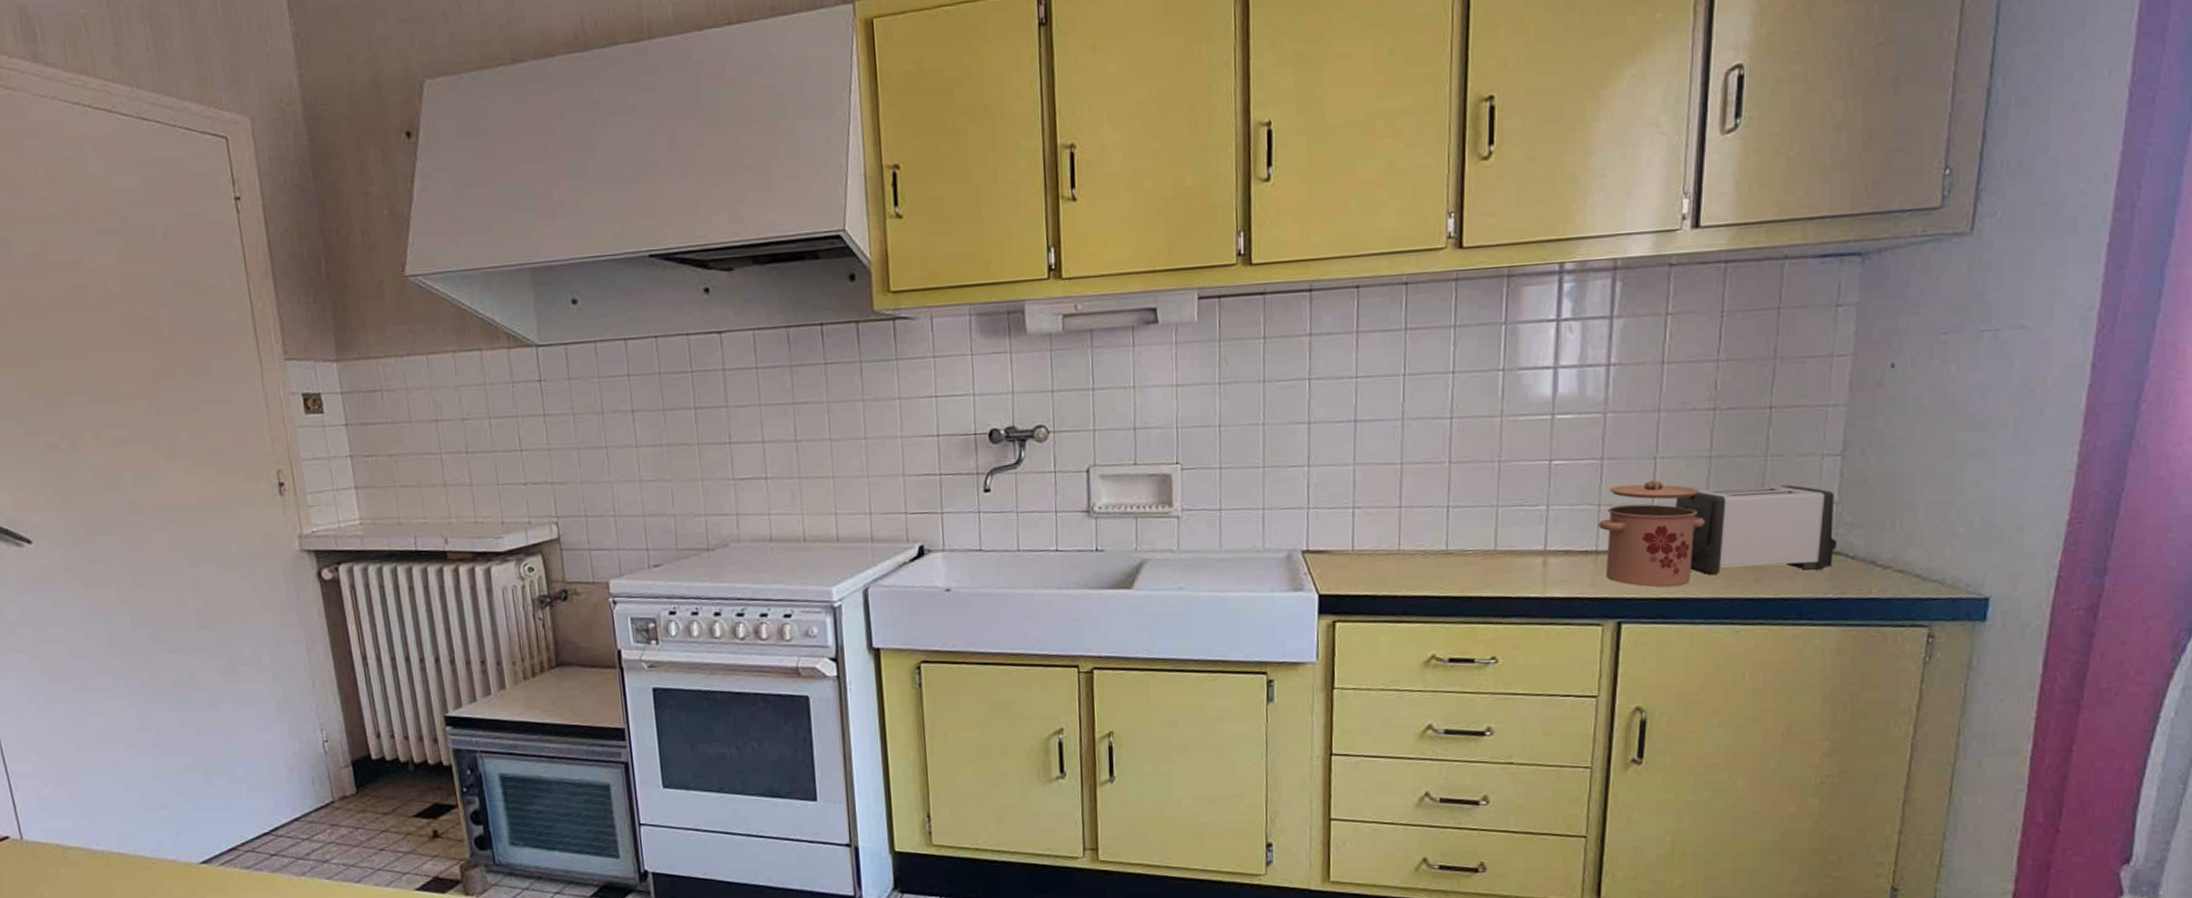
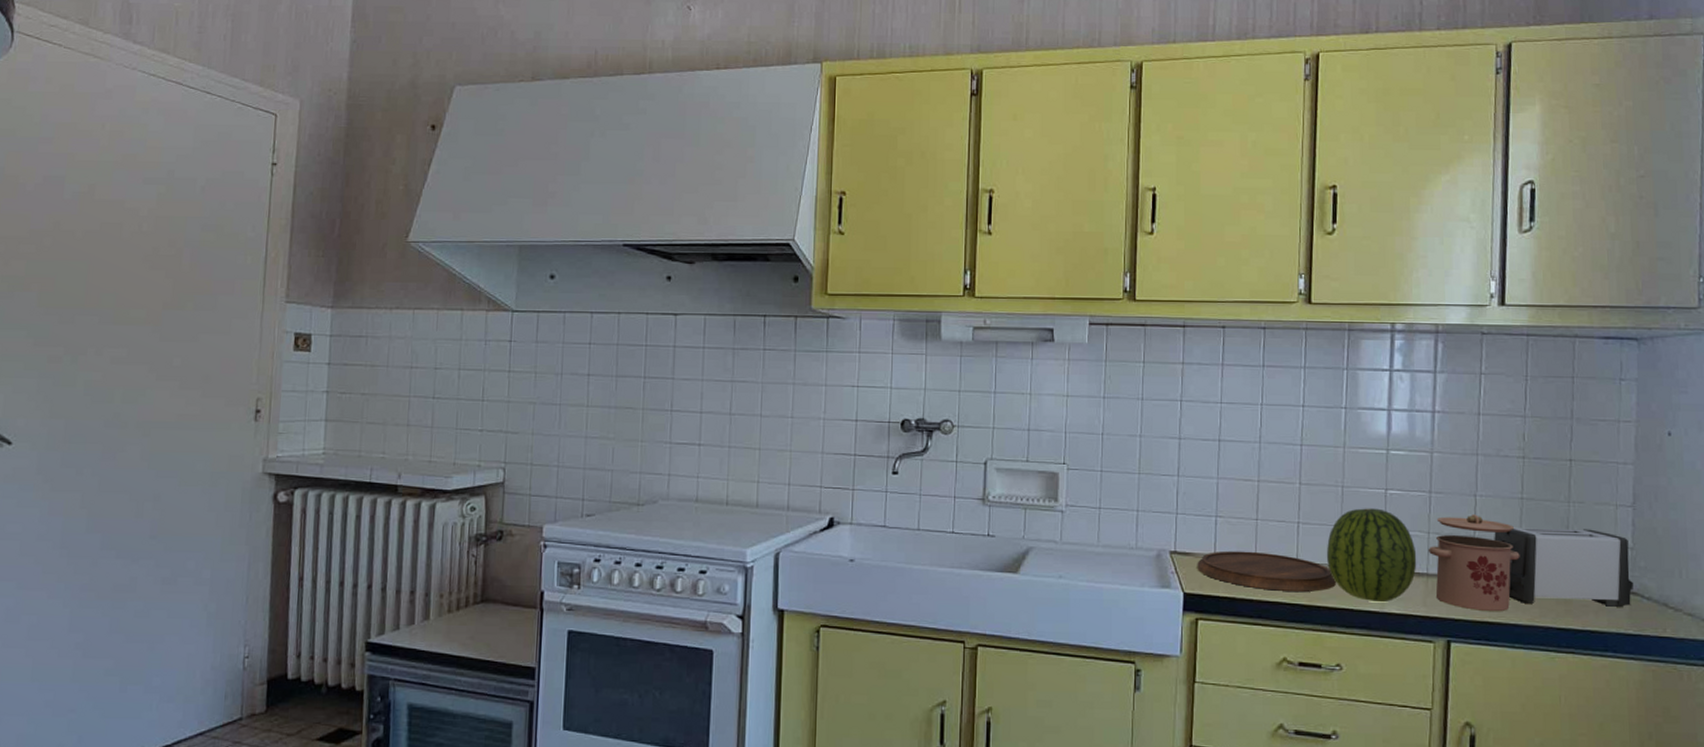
cutting board: none [1332,542,1493,584] -> present [1197,550,1337,592]
fruit: none [1480,482,1585,587] -> present [1326,508,1417,603]

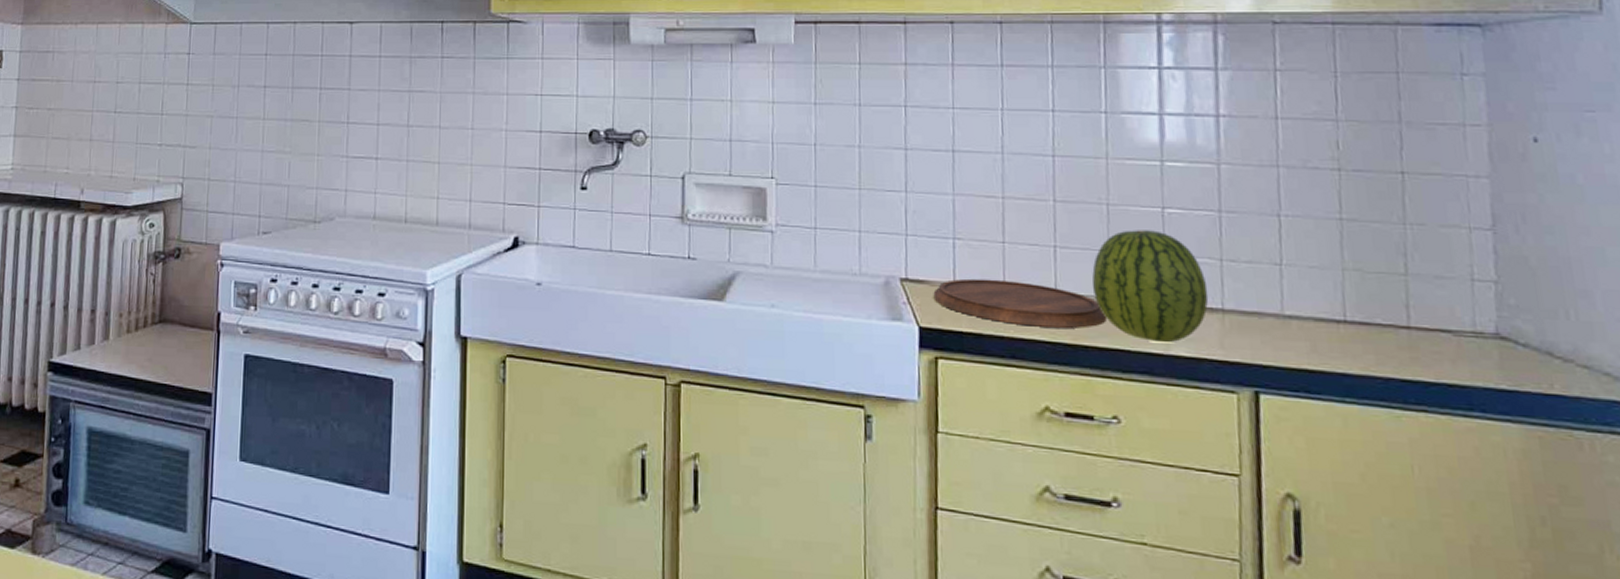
cooking pot: present [1429,514,1520,612] -> none [1222,238,1344,358]
toaster: present [1494,527,1634,608] -> none [1307,254,1504,357]

